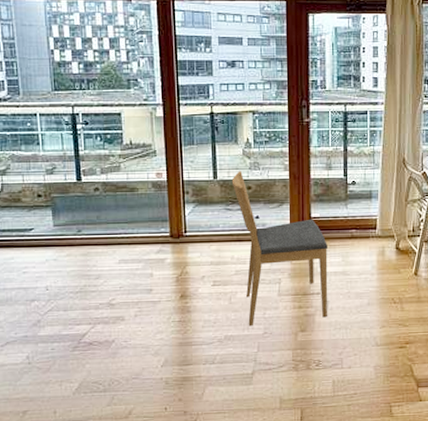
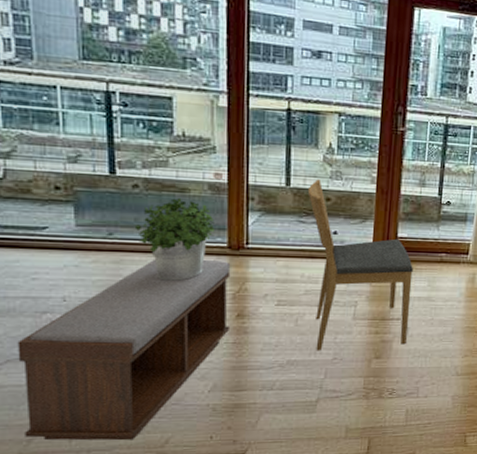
bench: none [14,248,176,412] -> present [17,259,231,441]
potted plant: none [97,196,159,268] -> present [134,197,215,281]

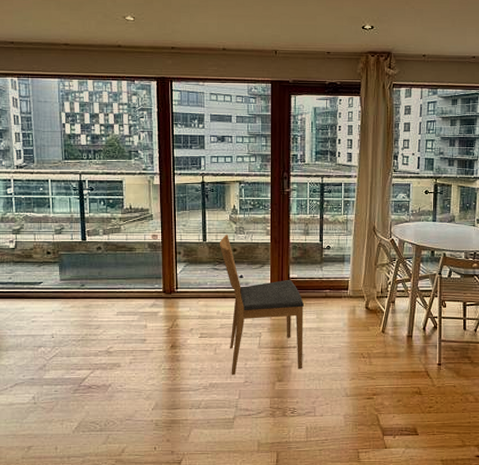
bench: present [17,259,231,441] -> none [22,302,167,449]
potted plant: present [134,197,215,281] -> none [98,255,153,320]

